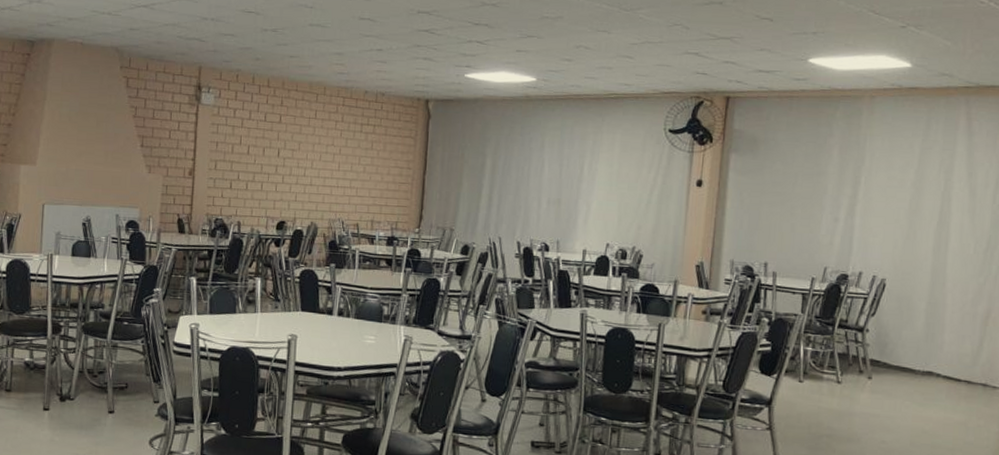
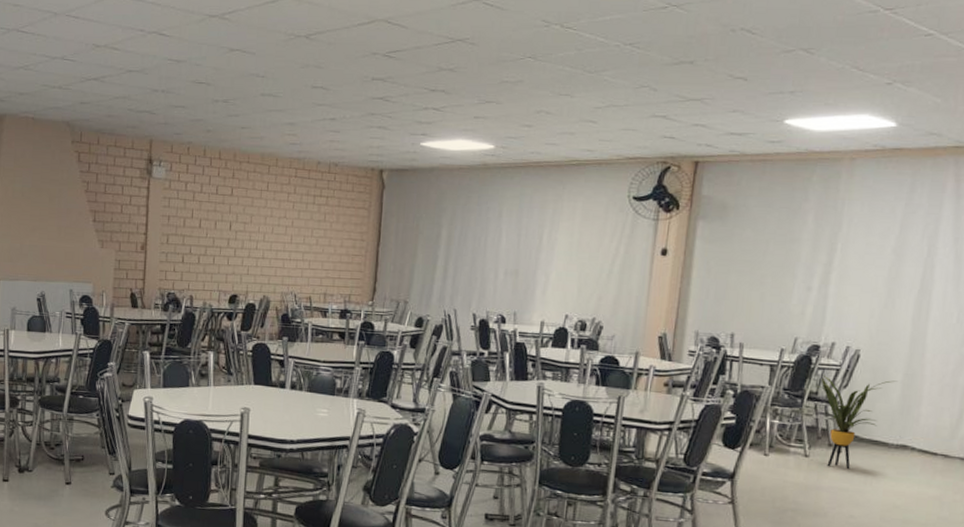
house plant: none [844,303,921,396] -> present [814,375,897,470]

